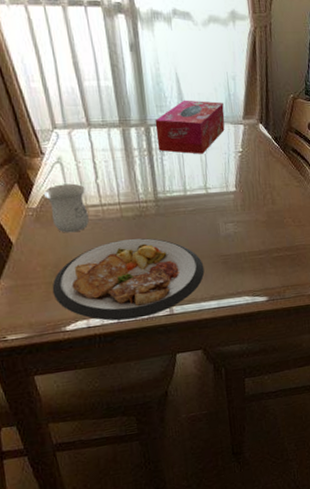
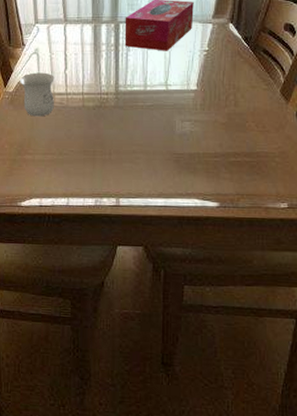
plate: present [52,238,205,321] -> none [15,128,155,205]

